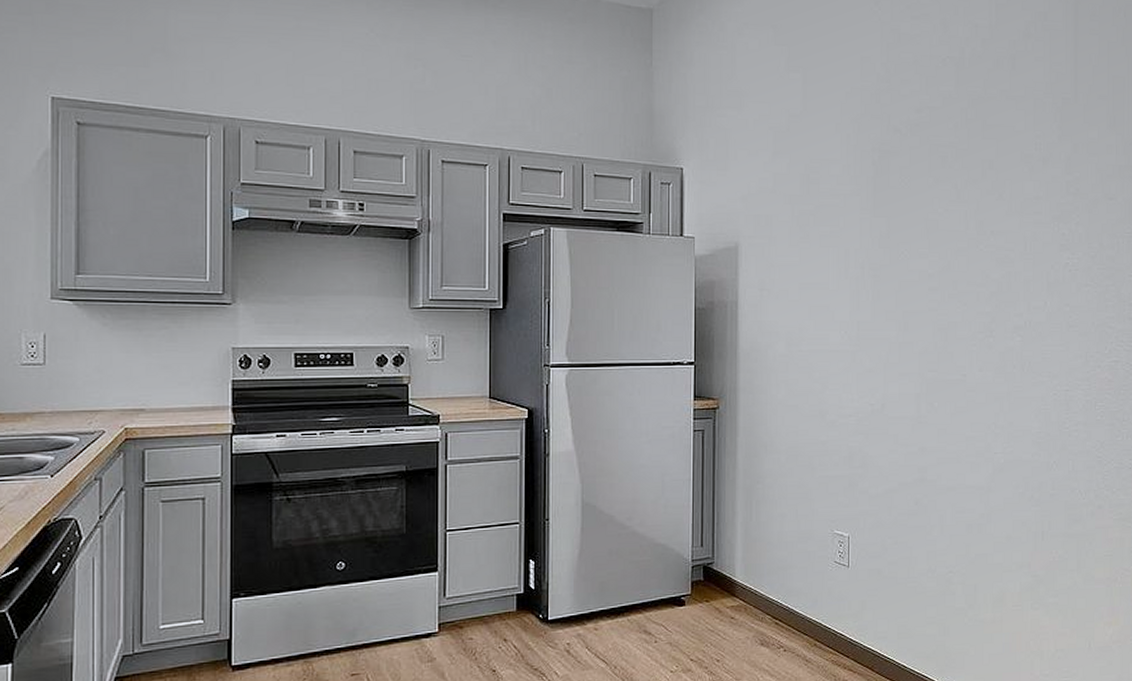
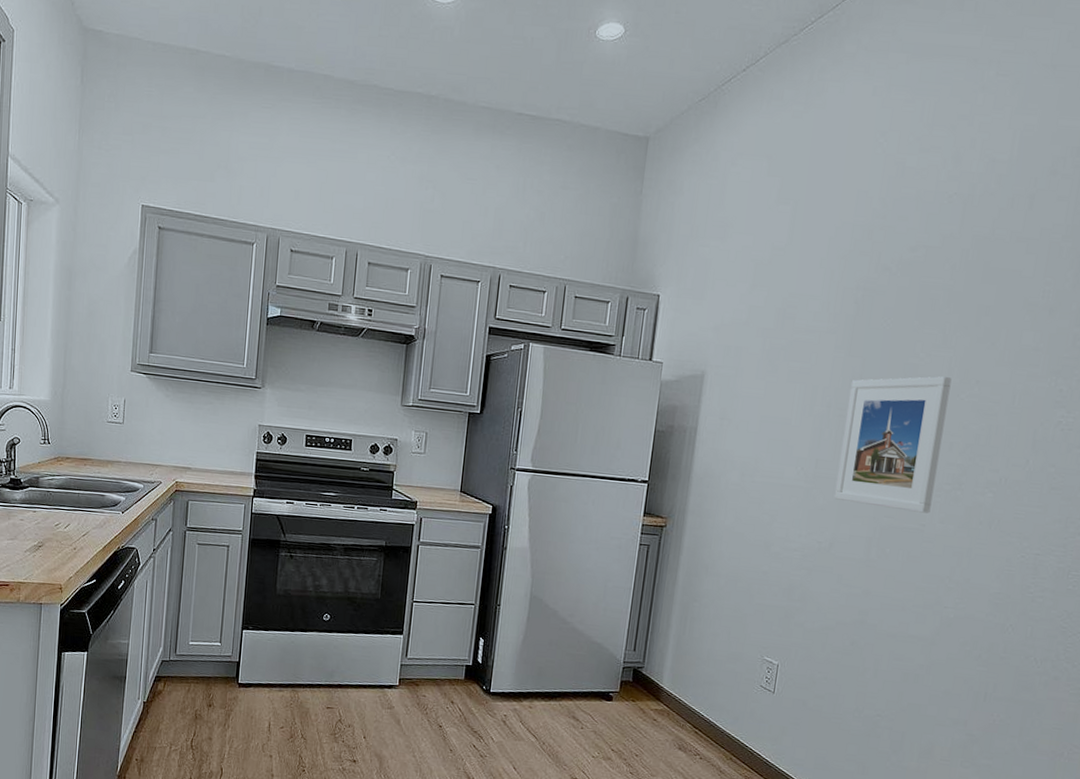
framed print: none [880,229,970,363] -> present [835,376,952,513]

